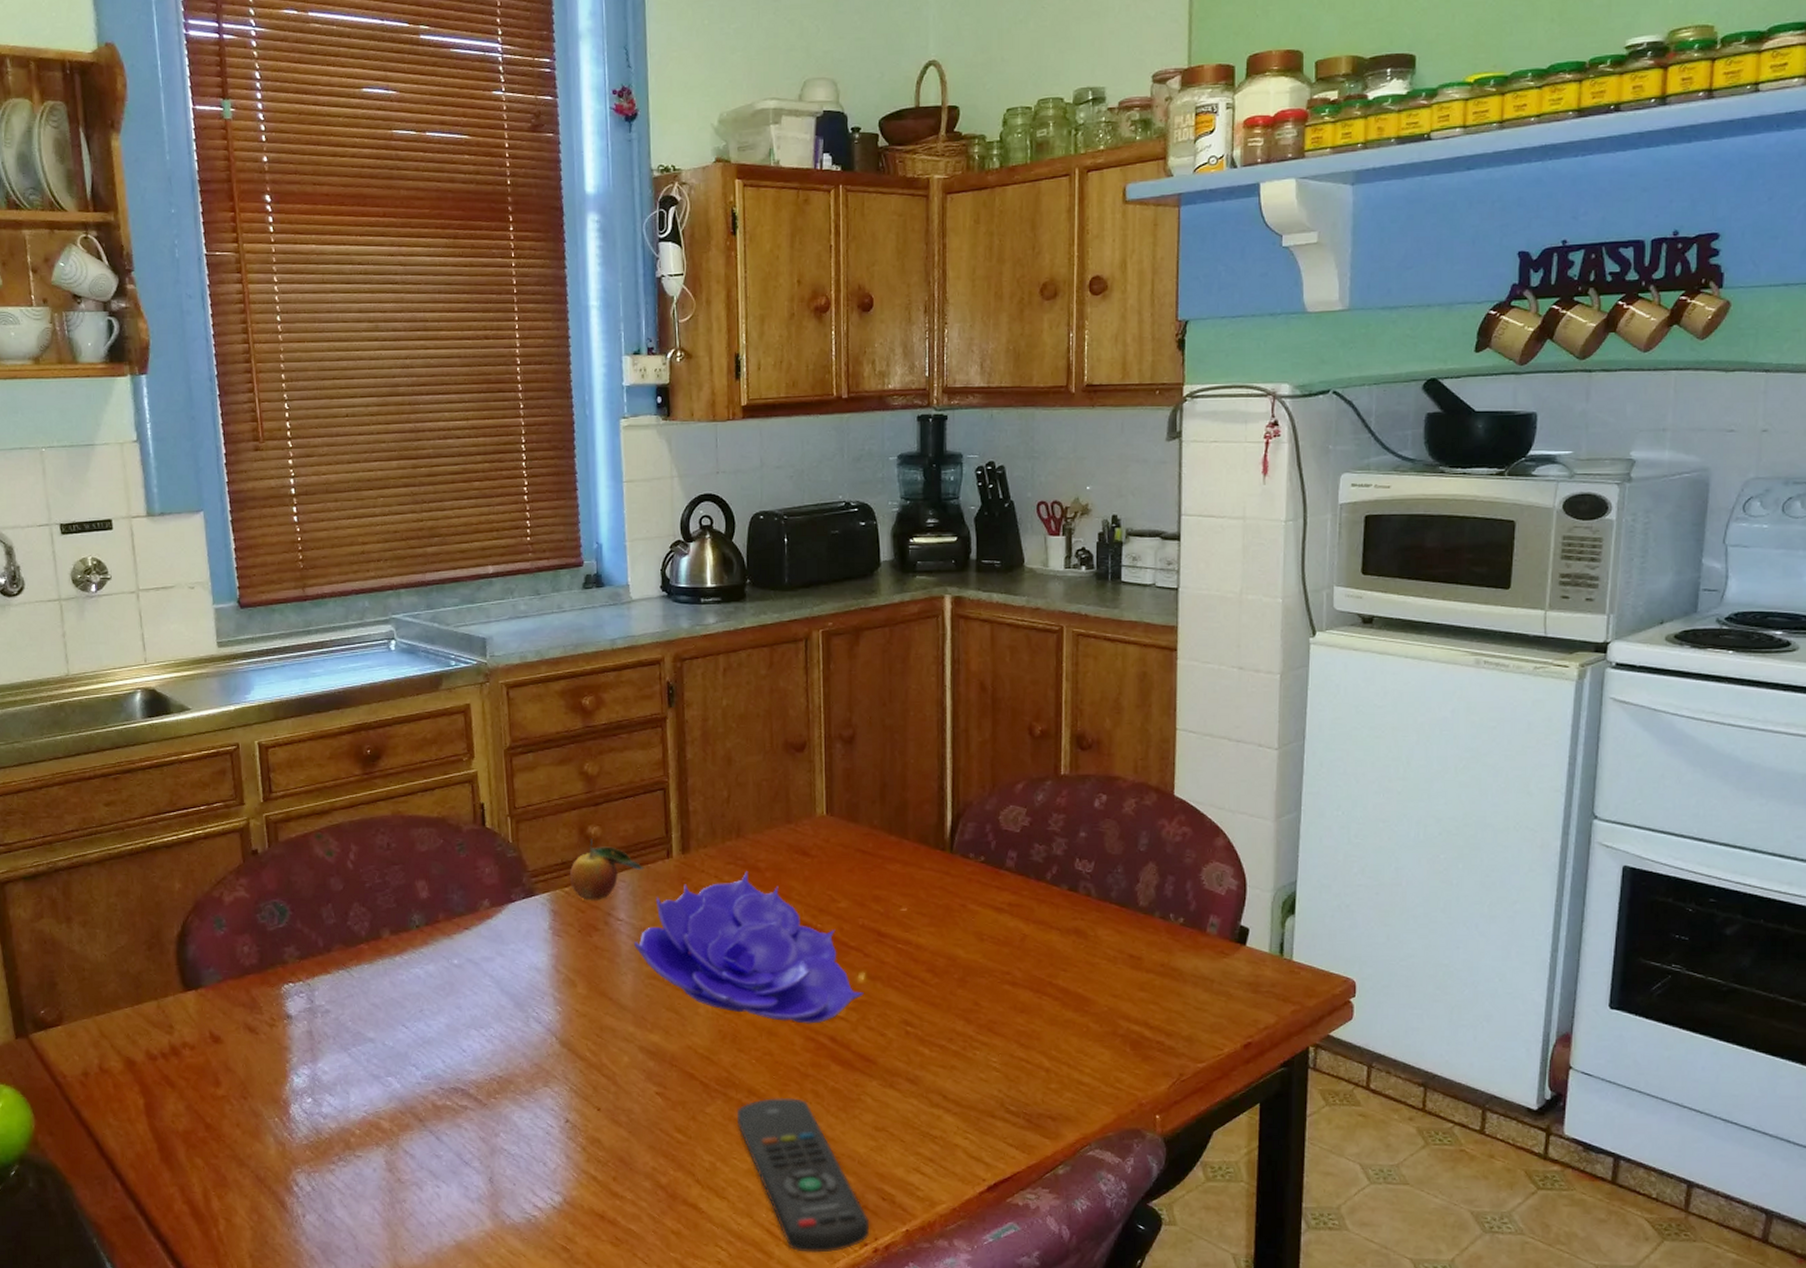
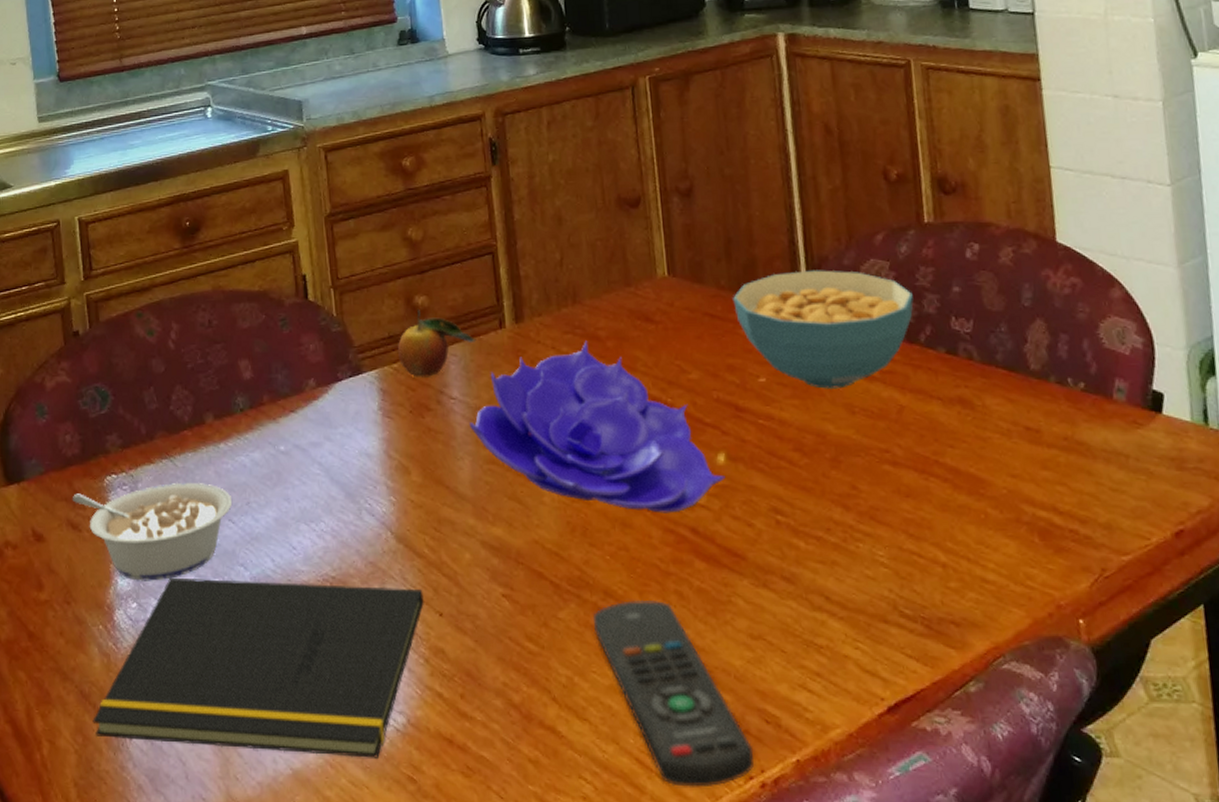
legume: none [249,991,407,1079] -> present [72,482,233,581]
notepad: none [267,1076,585,1231] -> present [92,577,425,758]
cereal bowl: none [884,814,1044,920] -> present [733,270,914,390]

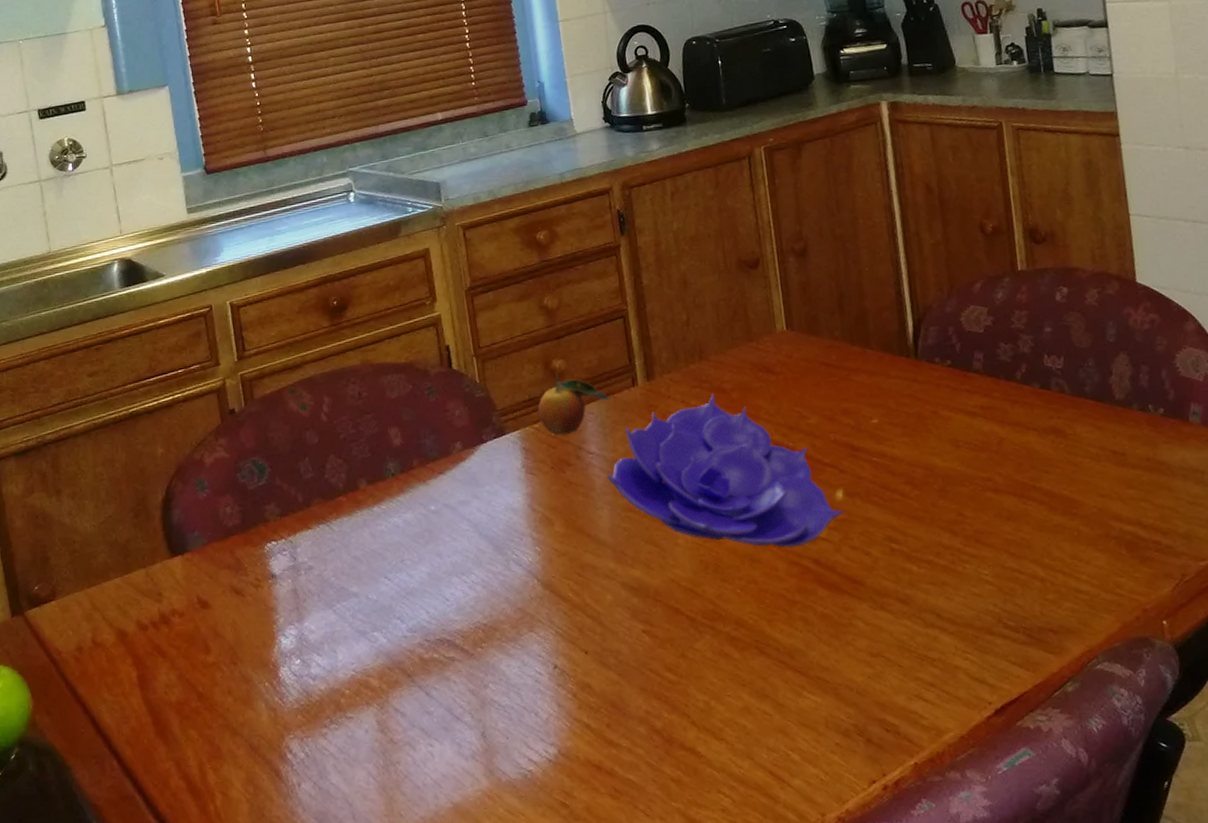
legume: present [72,482,233,581] -> none [234,544,388,639]
notepad: present [92,577,425,758] -> none [262,630,571,788]
remote control: present [593,600,755,788] -> none [727,627,877,794]
cereal bowl: present [733,270,914,390] -> none [846,318,1010,427]

